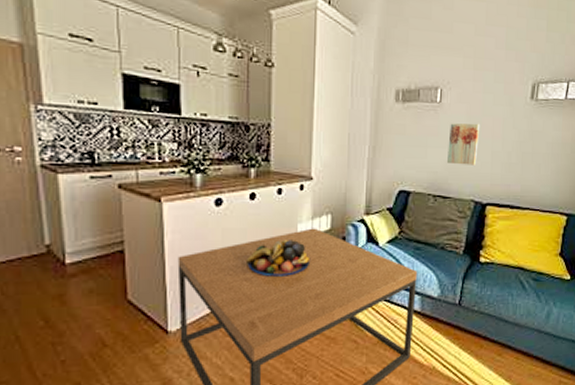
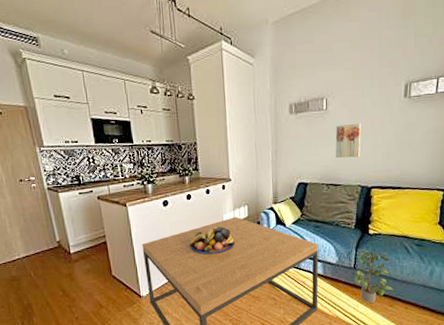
potted plant: none [458,281,505,351] -> present [354,249,395,303]

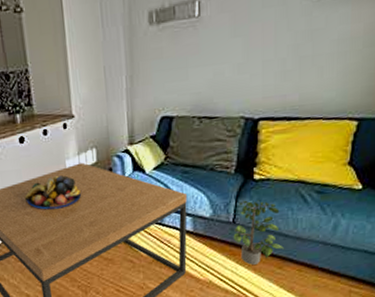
wall art: present [335,123,362,158] -> none [211,32,248,82]

